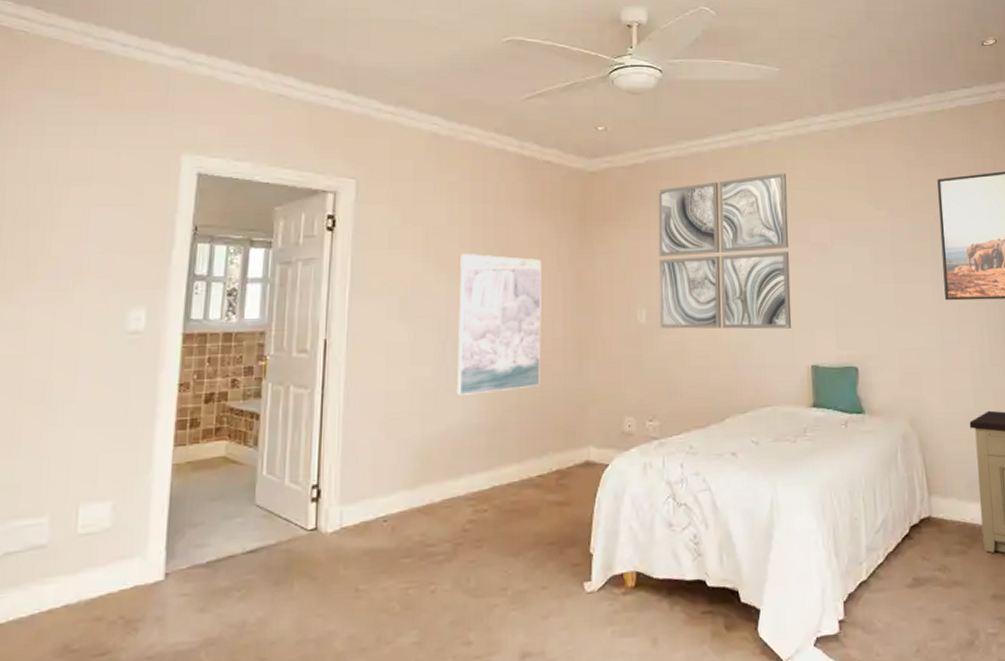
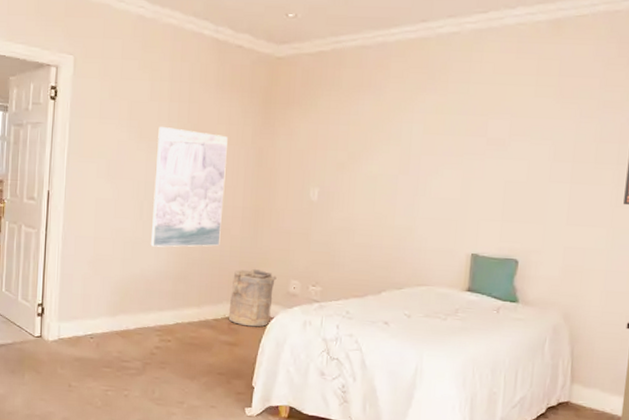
laundry hamper: none [555,408,608,480] -> present [228,268,277,327]
wall art: present [658,173,792,329] -> none [330,66,471,218]

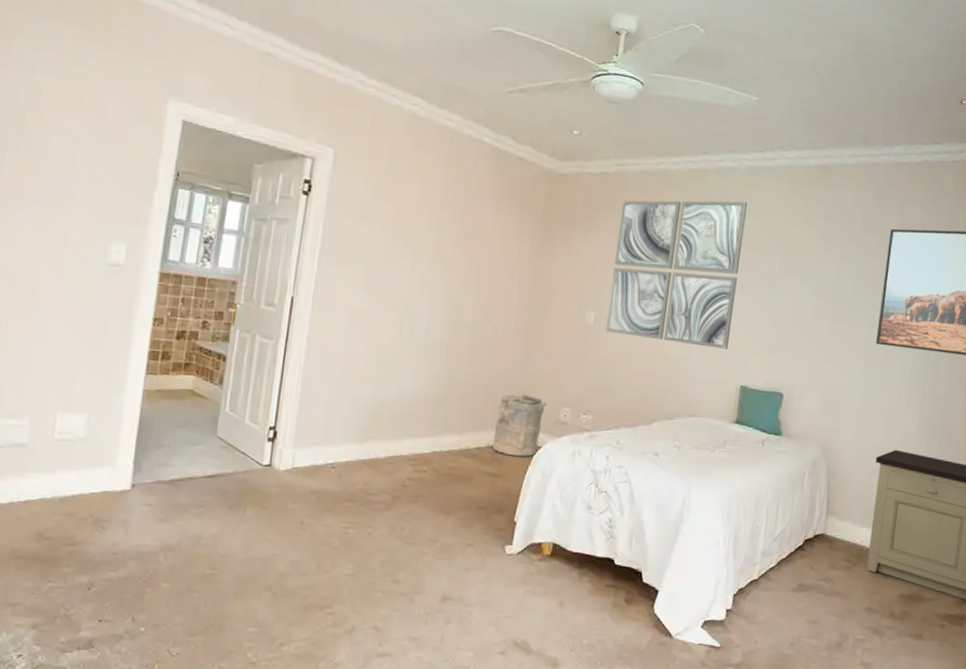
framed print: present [150,127,228,247] -> none [409,235,503,368]
wall art: none [330,66,471,218] -> present [605,200,747,349]

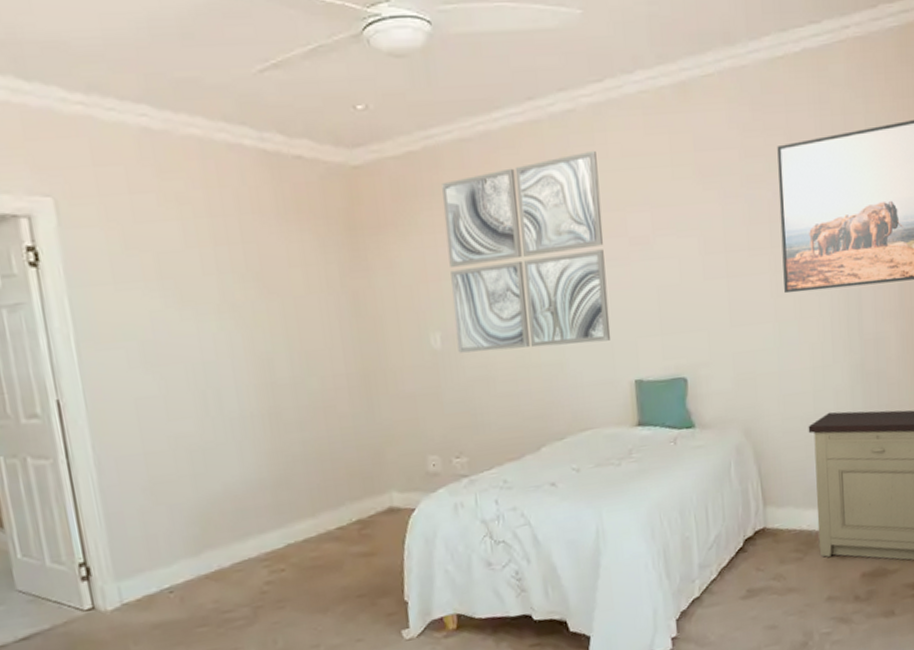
laundry hamper: present [492,393,547,457] -> none [352,450,412,528]

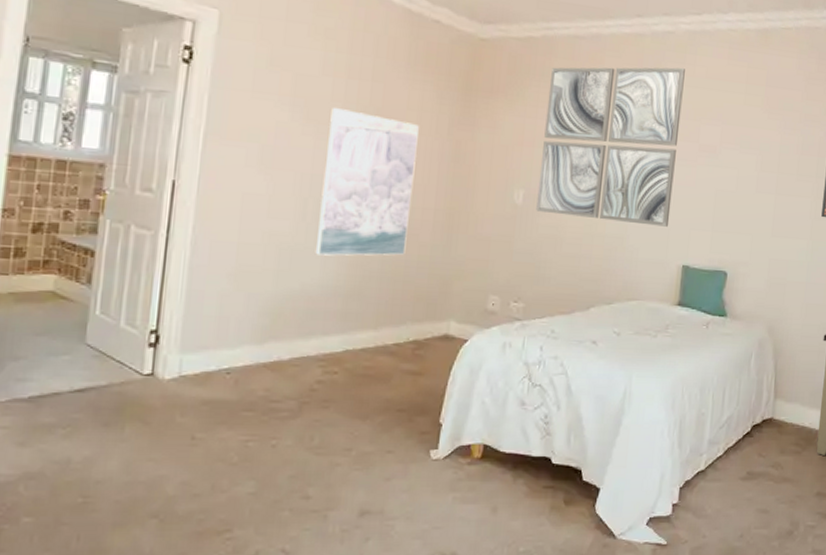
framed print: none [206,281,326,450] -> present [315,108,419,256]

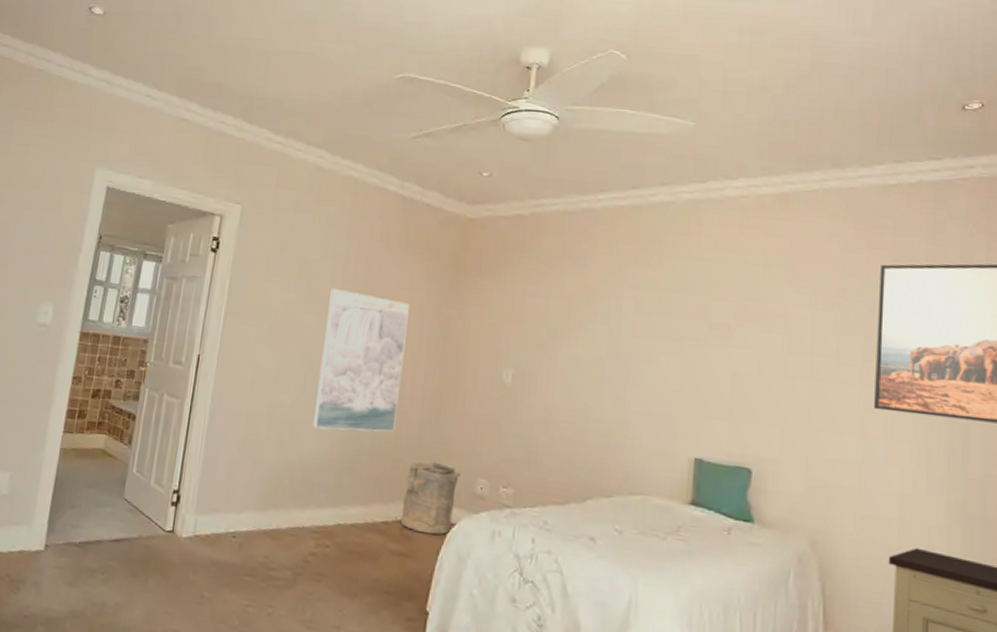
laundry hamper: none [412,282,473,352] -> present [400,461,461,535]
wall art: present [536,67,685,227] -> none [526,239,689,414]

